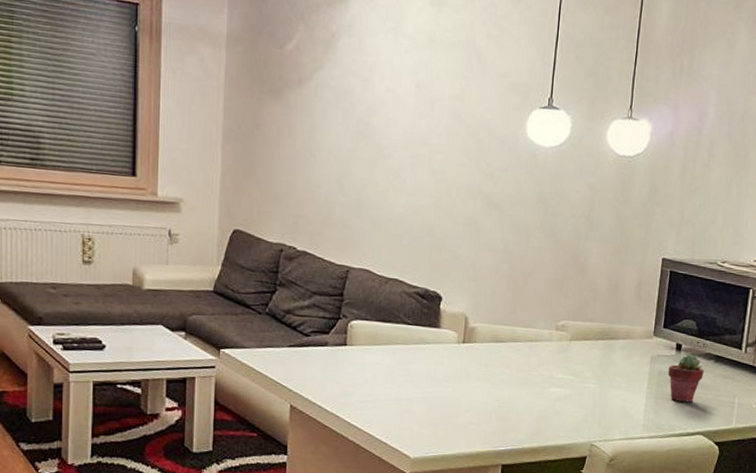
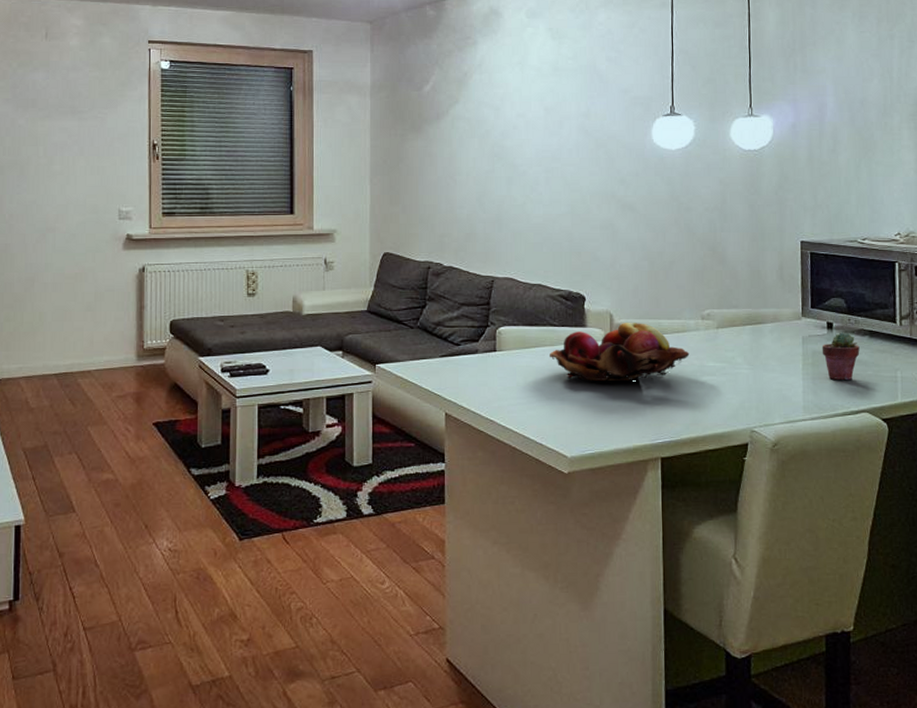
fruit basket: none [401,326,540,386] -> present [550,322,690,381]

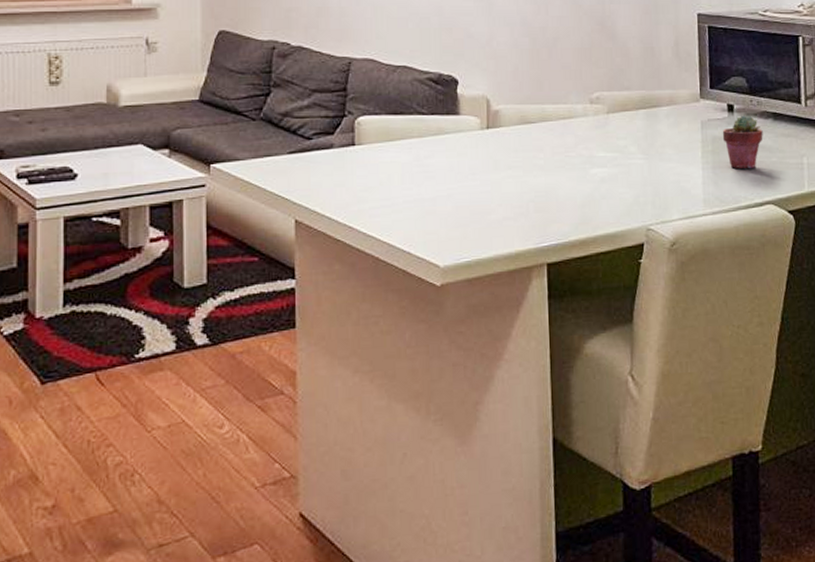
fruit basket: present [550,322,690,381] -> none [418,108,577,177]

